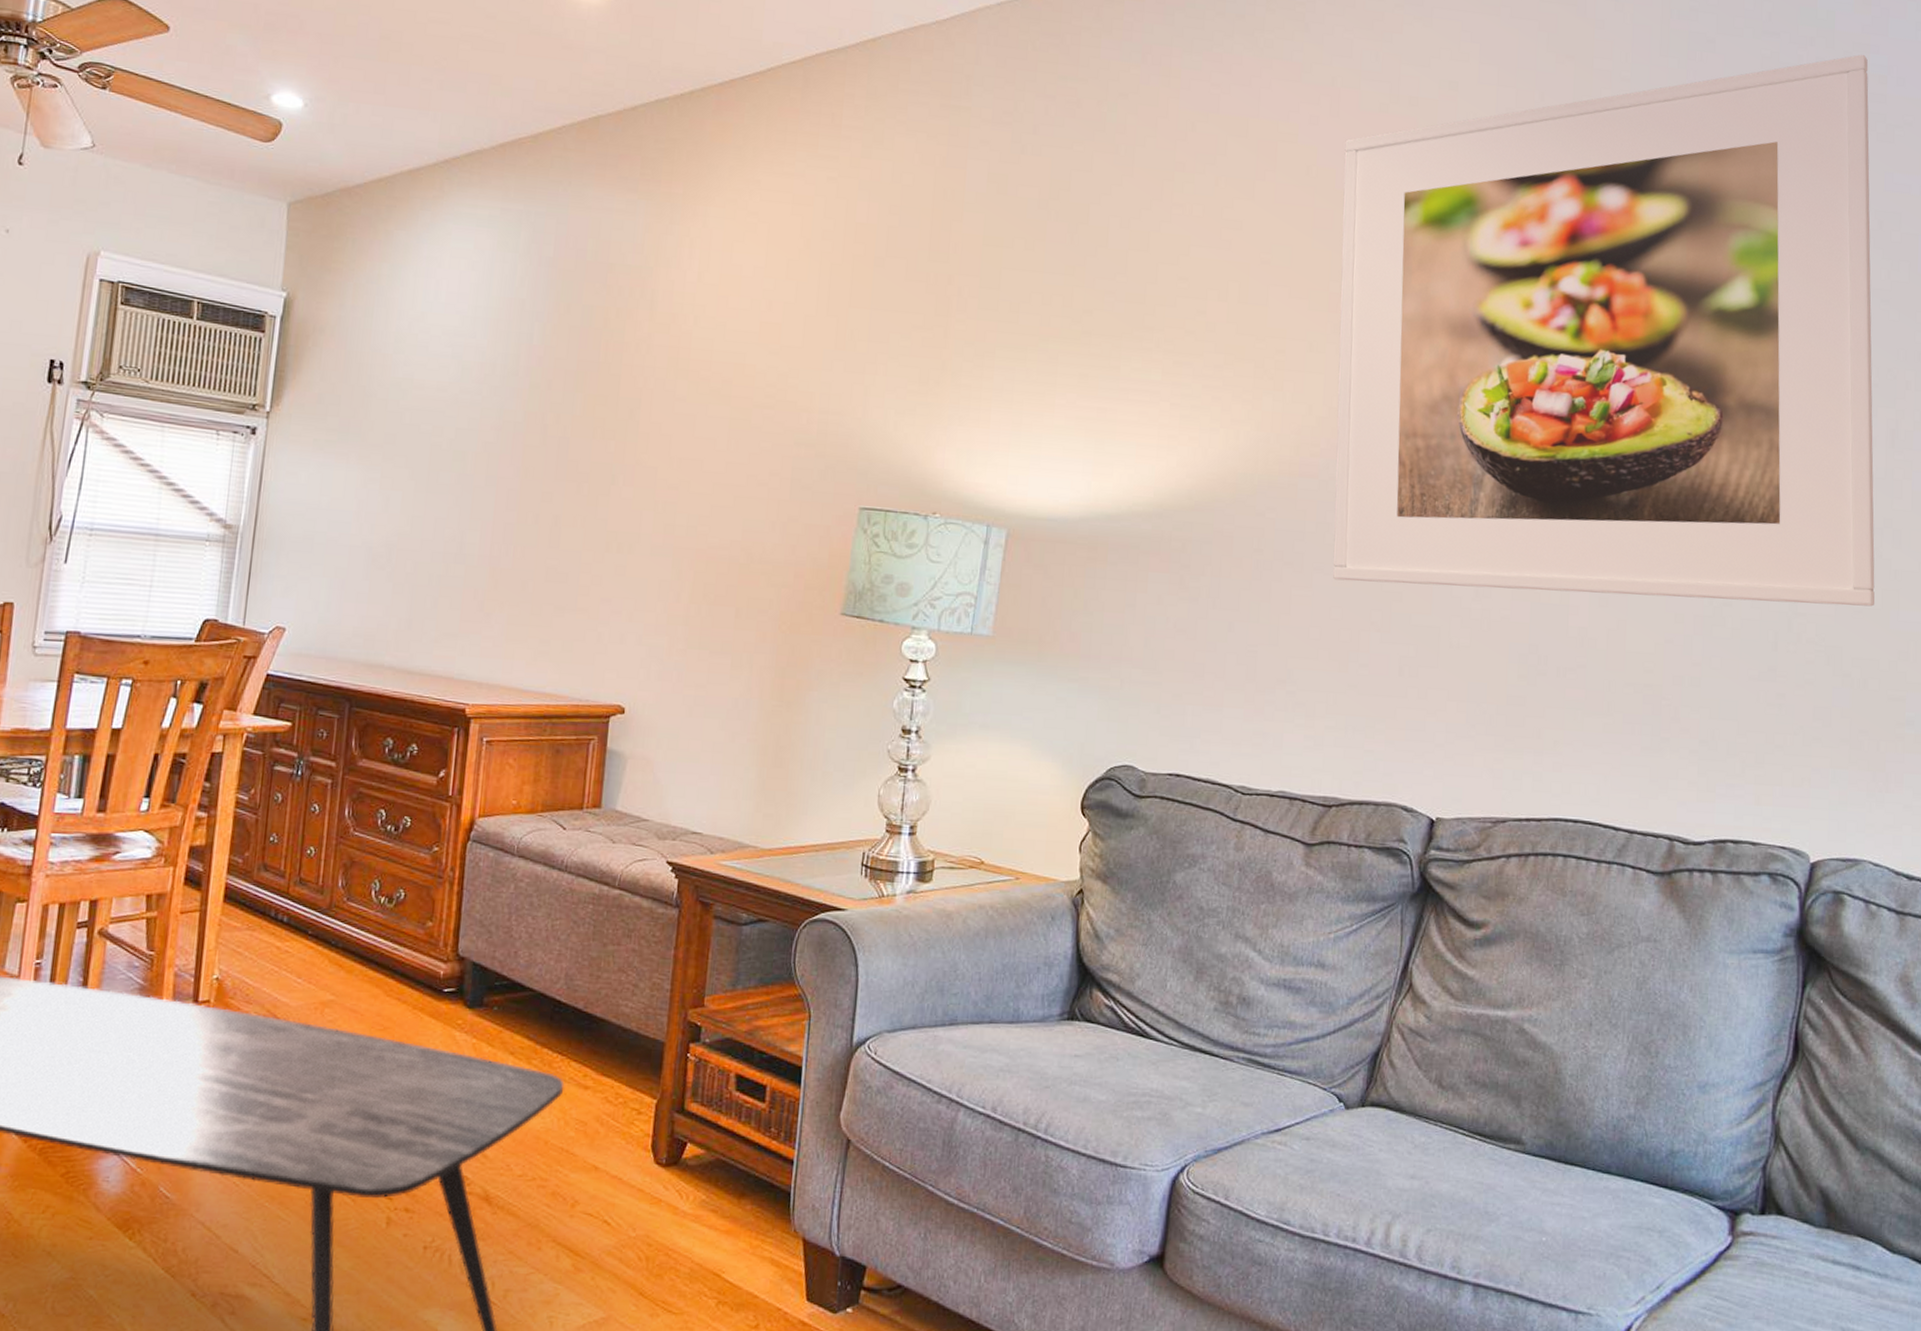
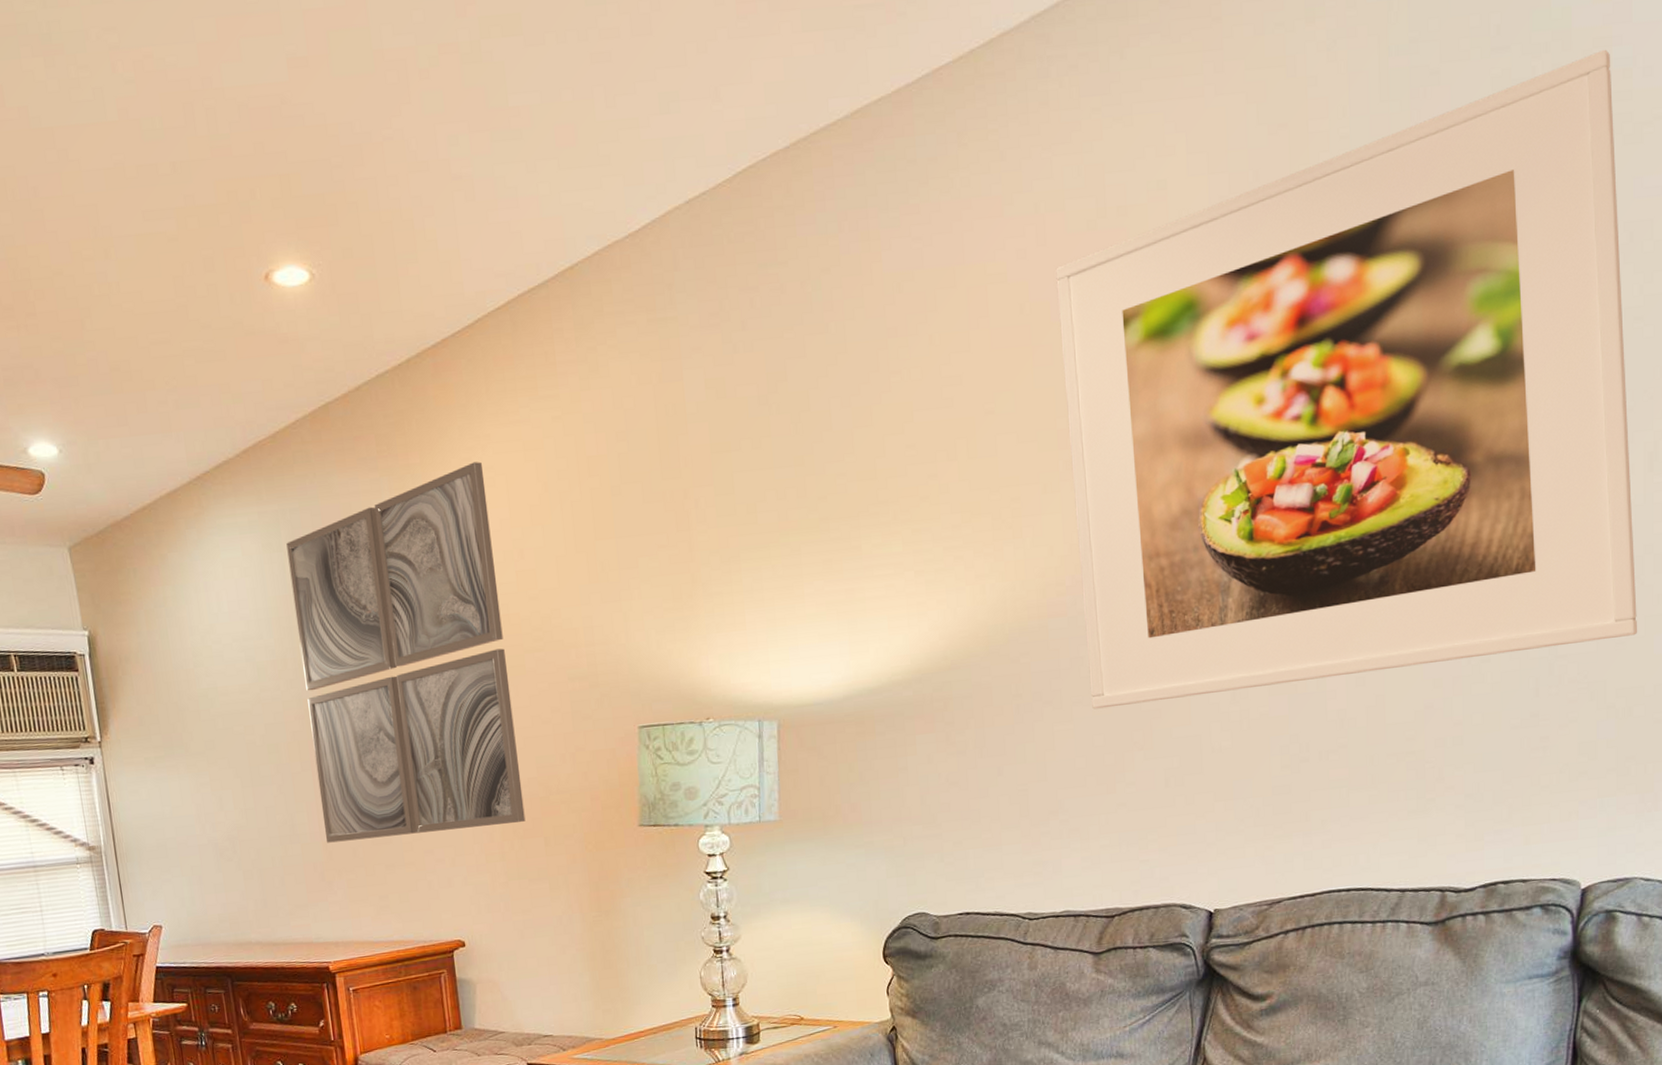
wall art: none [495,204,746,586] -> present [286,462,526,843]

